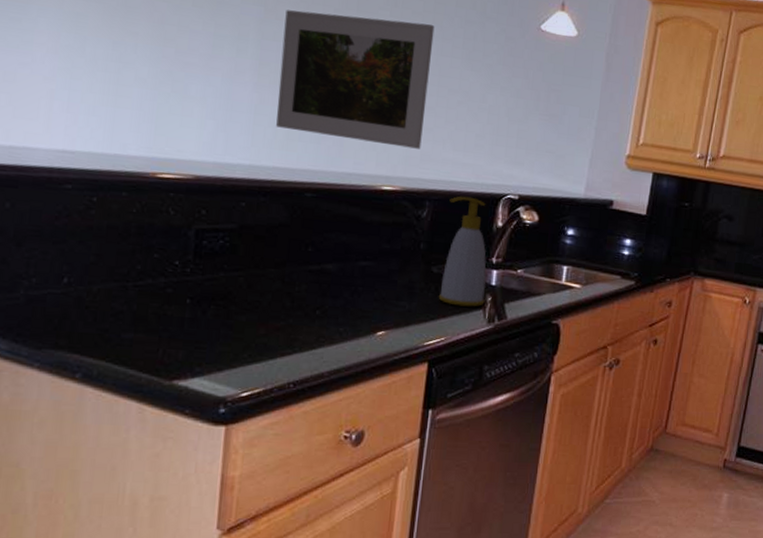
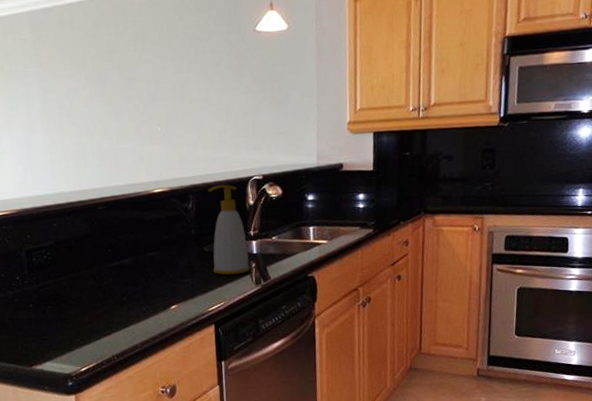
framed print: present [276,10,435,149] -> none [56,48,178,160]

